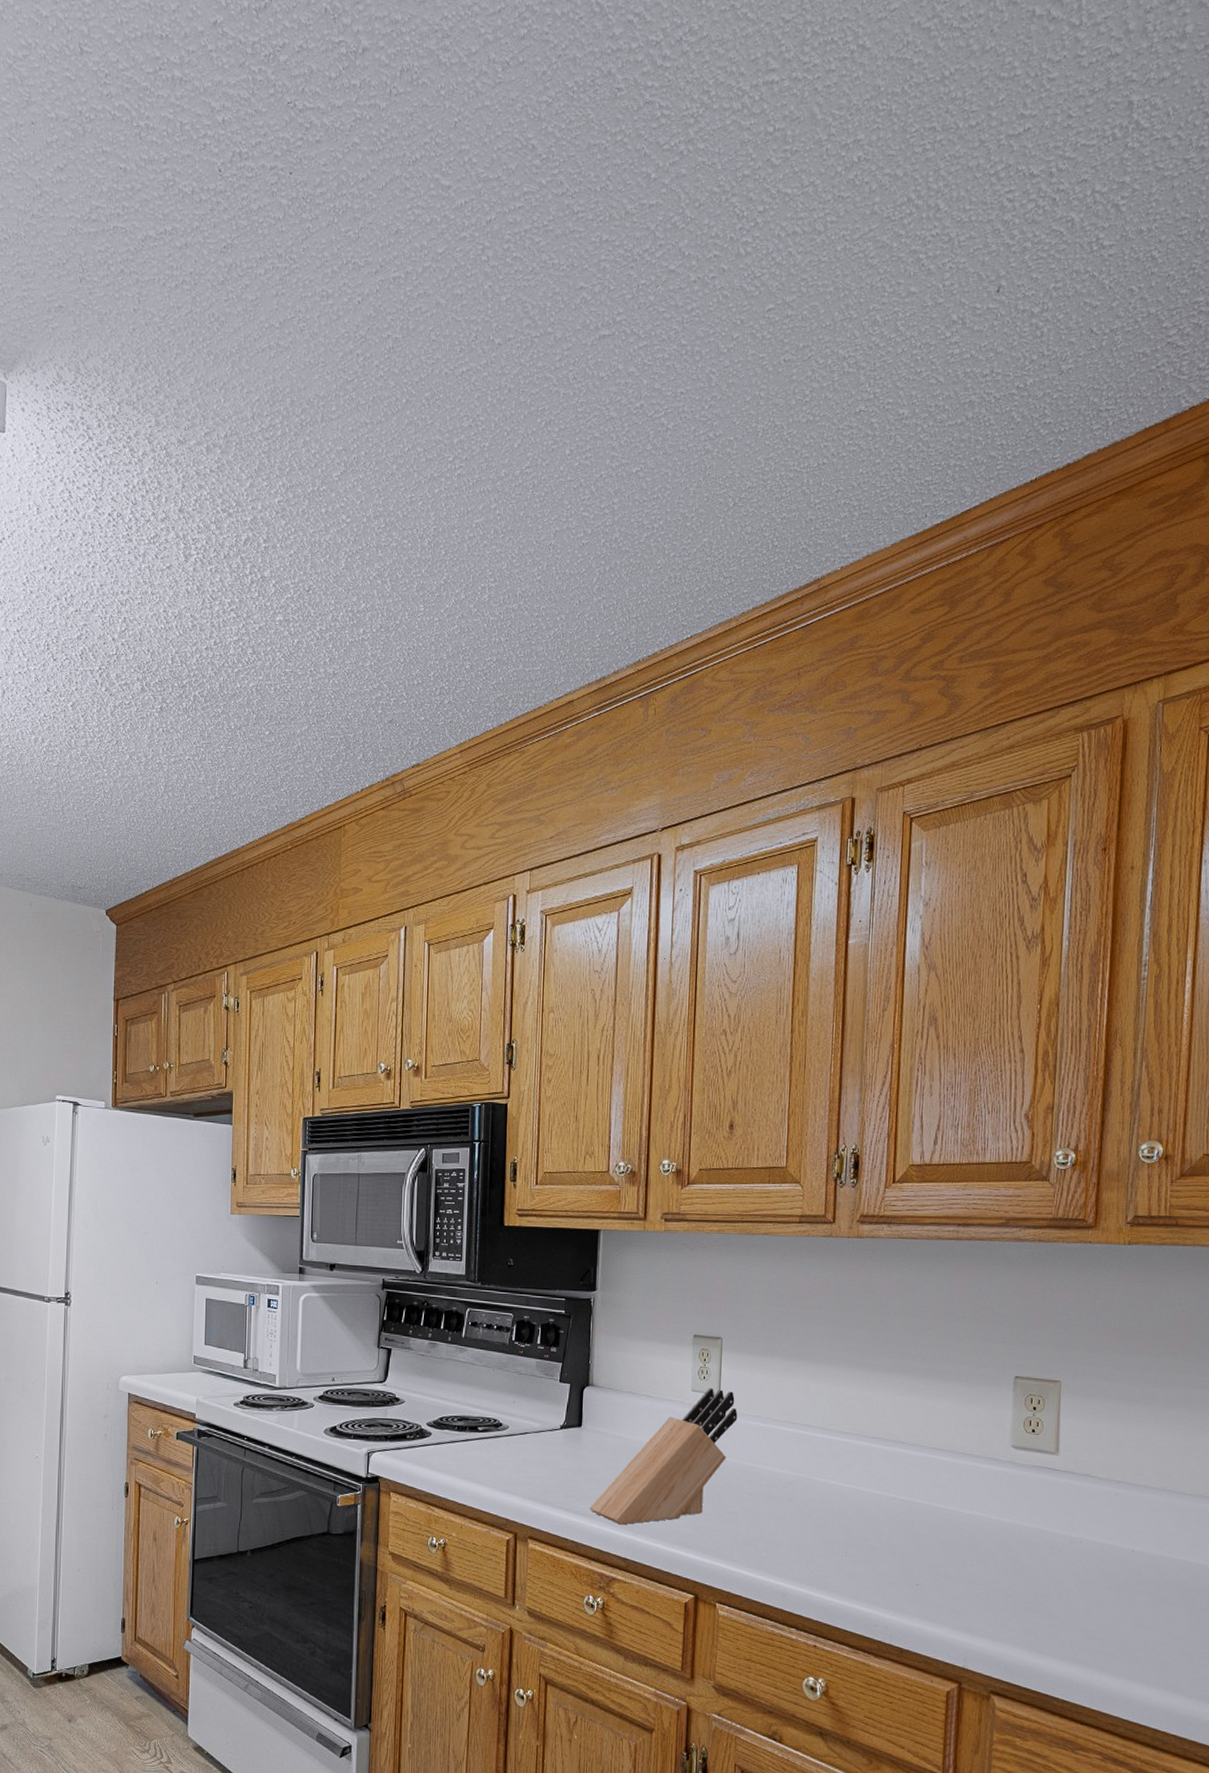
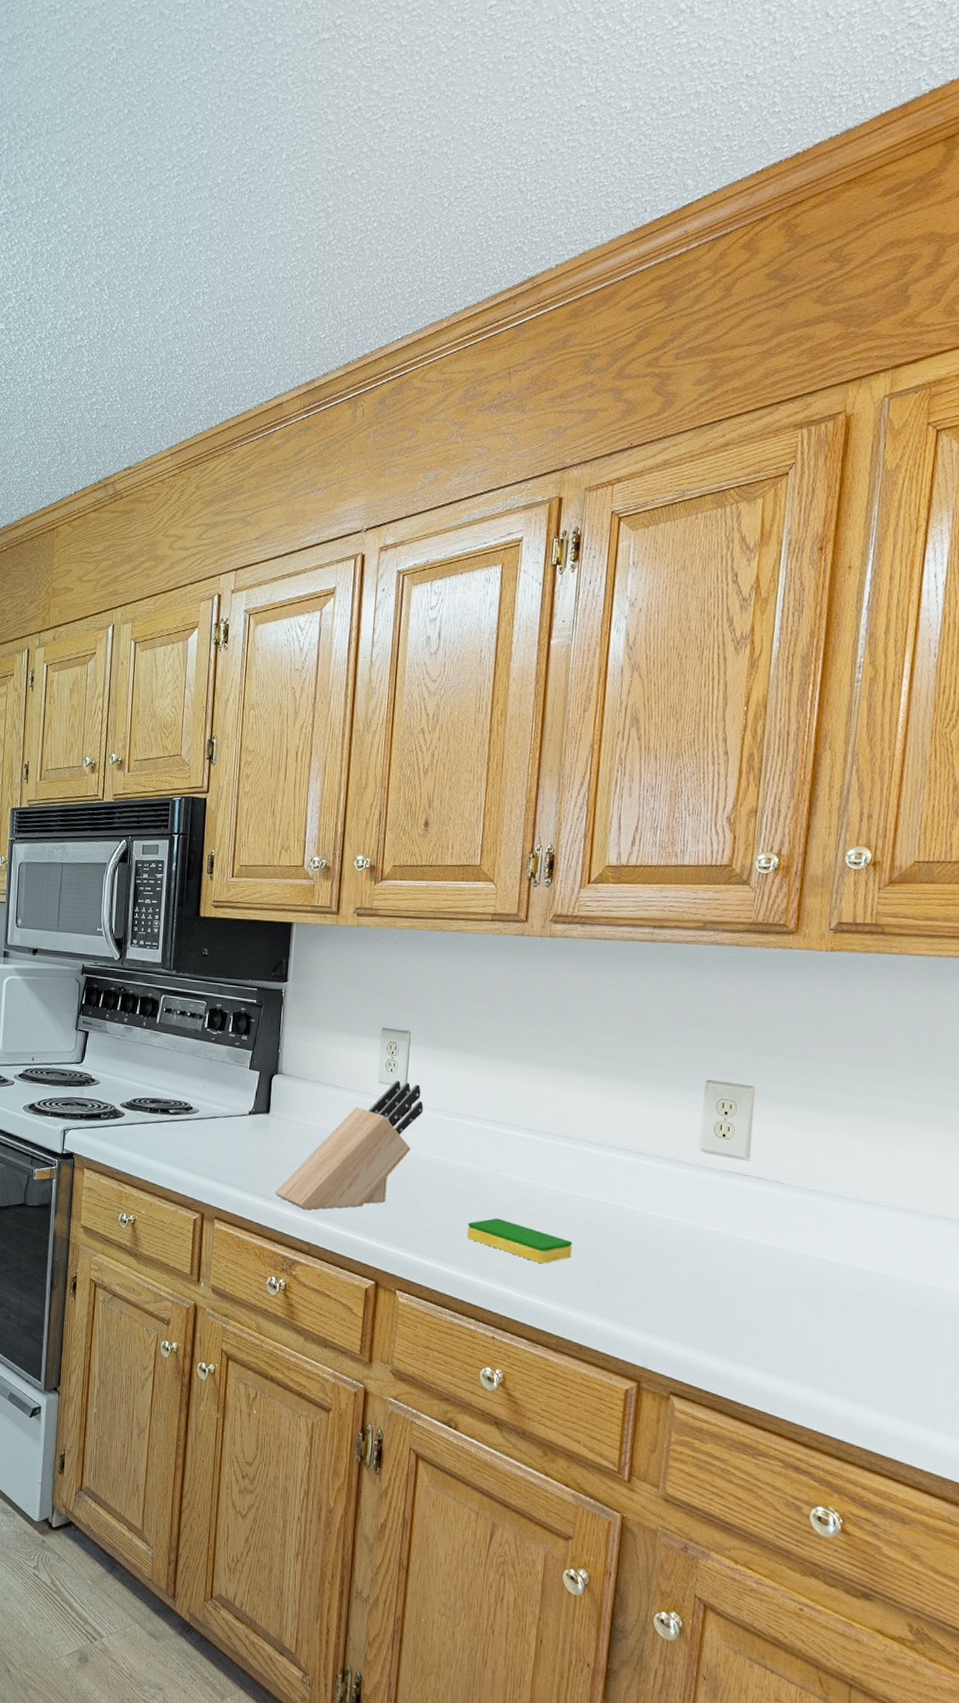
dish sponge: none [785,1524,890,1569] -> present [467,1218,573,1264]

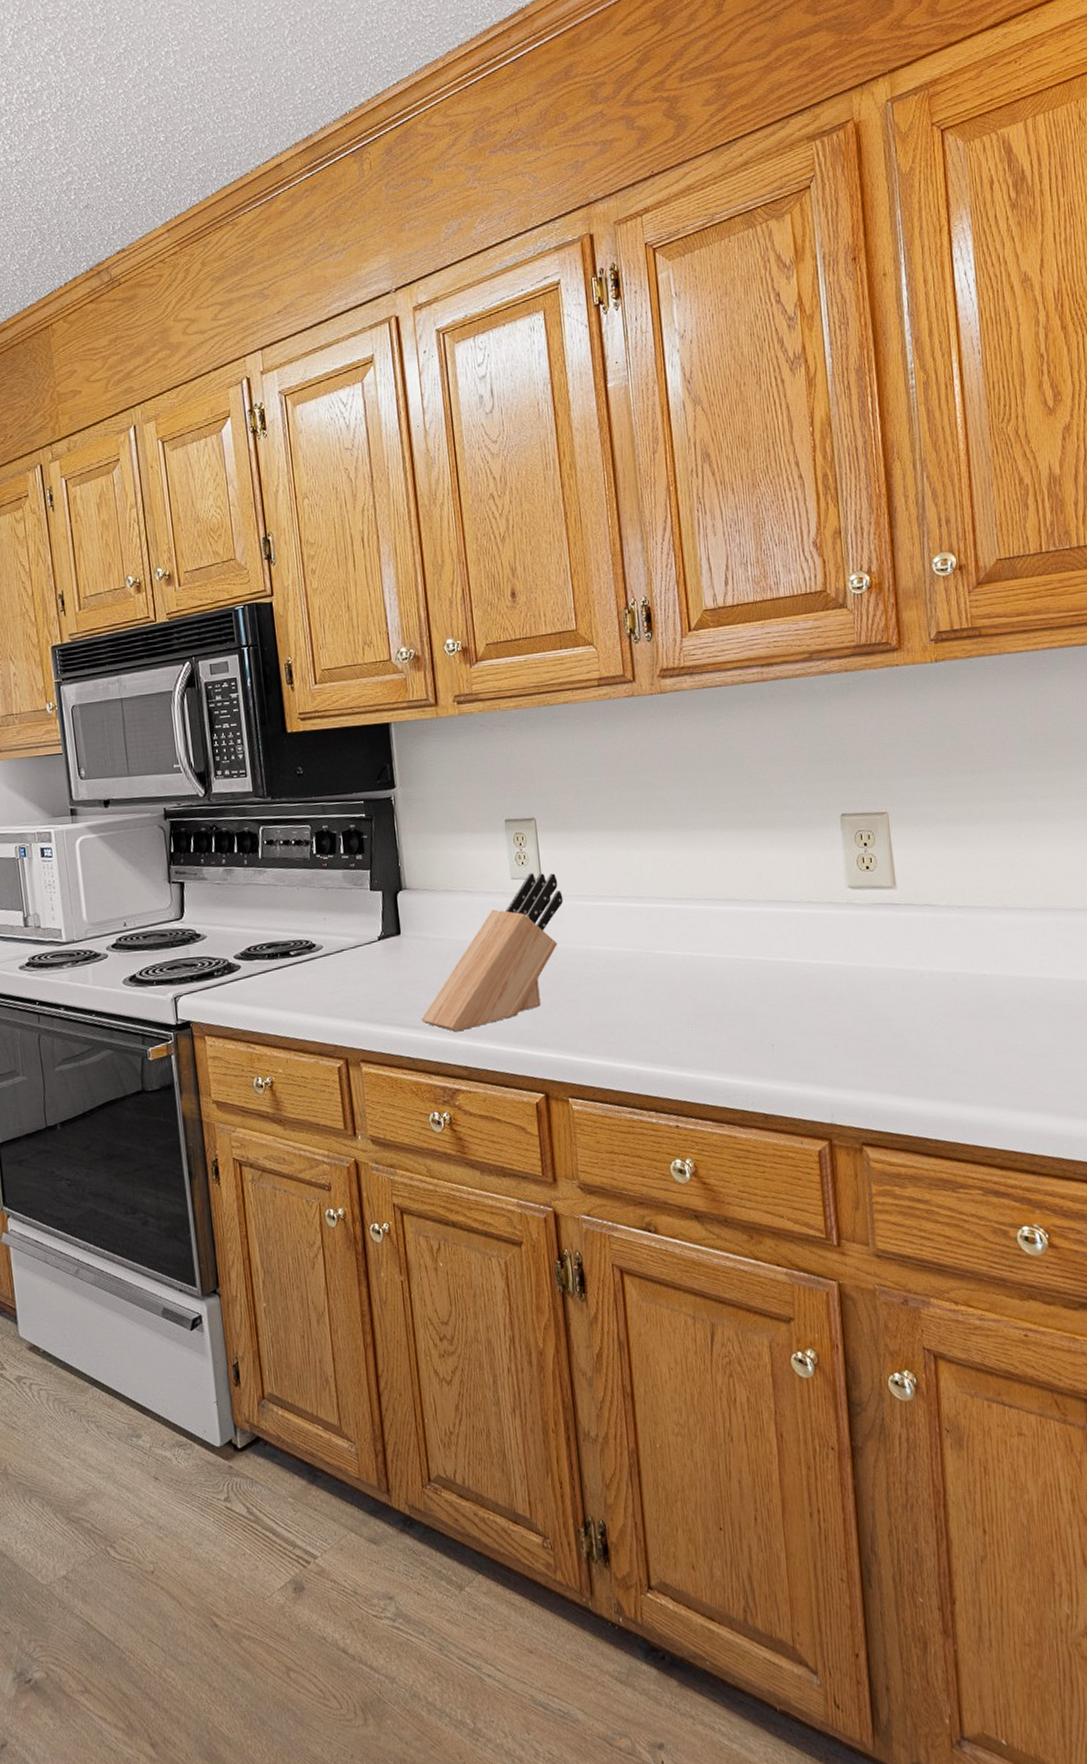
dish sponge: present [467,1218,573,1264] -> none [630,999,741,1038]

